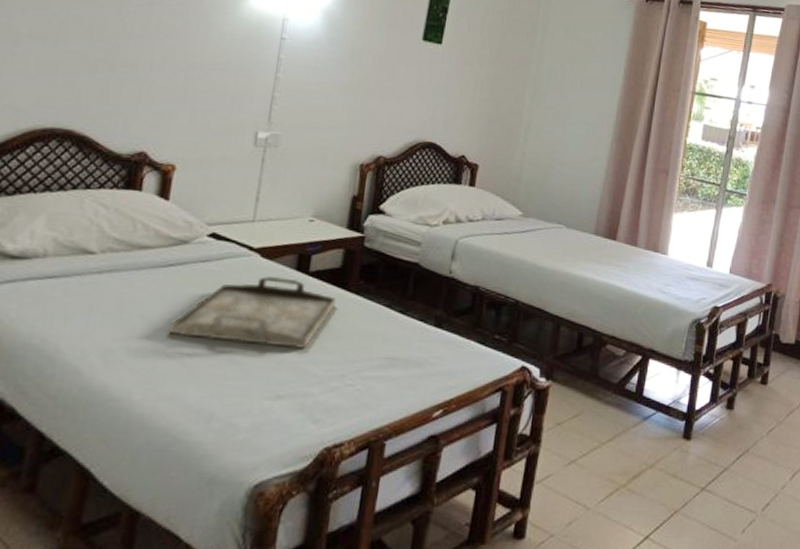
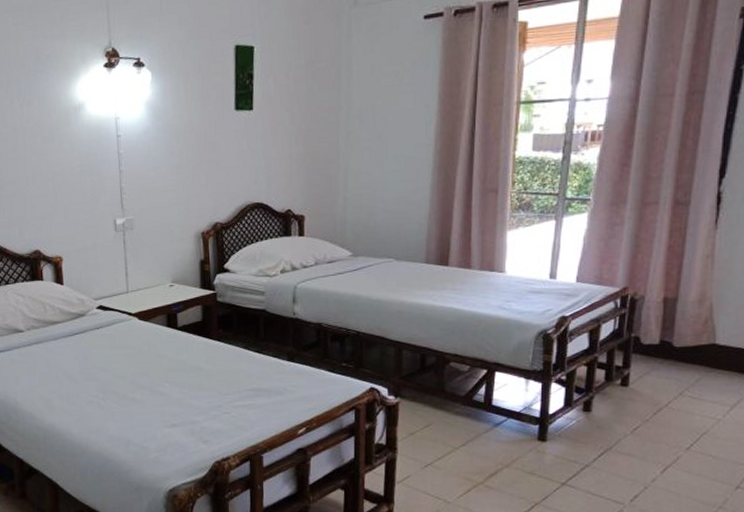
serving tray: present [168,276,336,348] -> none [84,333,203,388]

